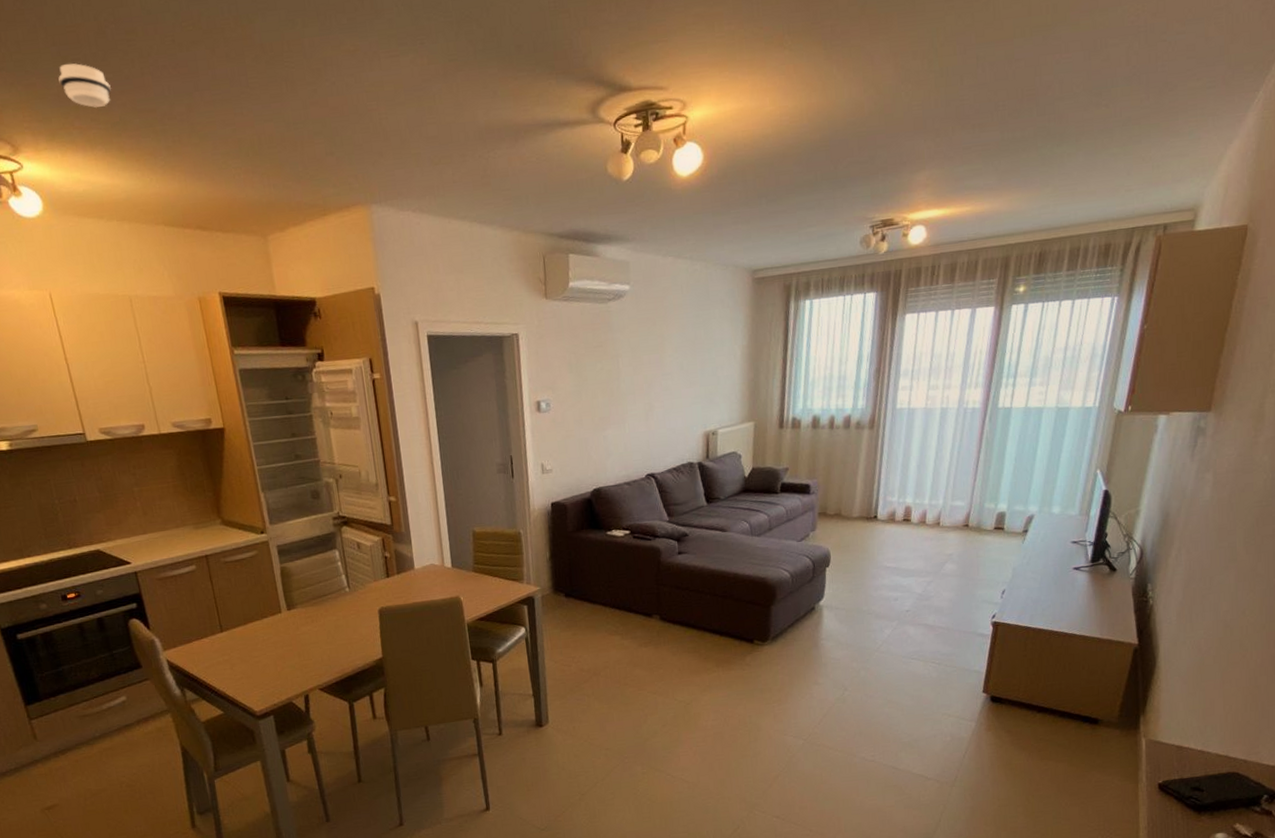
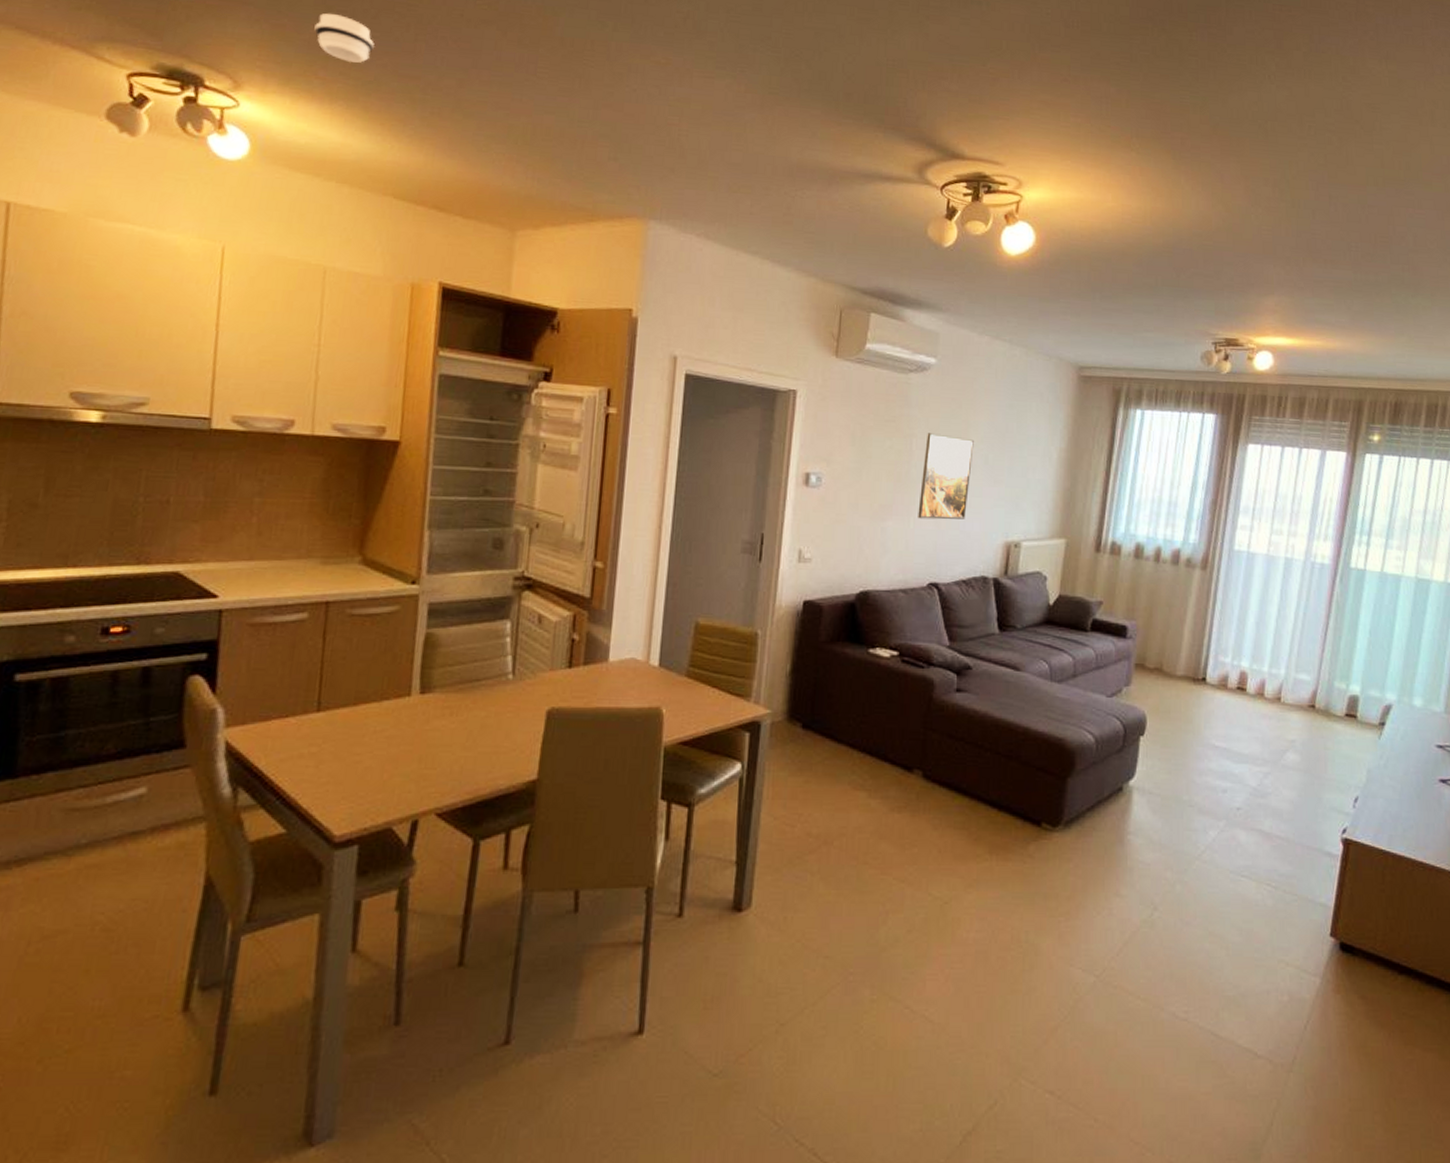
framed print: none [630,350,671,424] -> present [918,433,974,520]

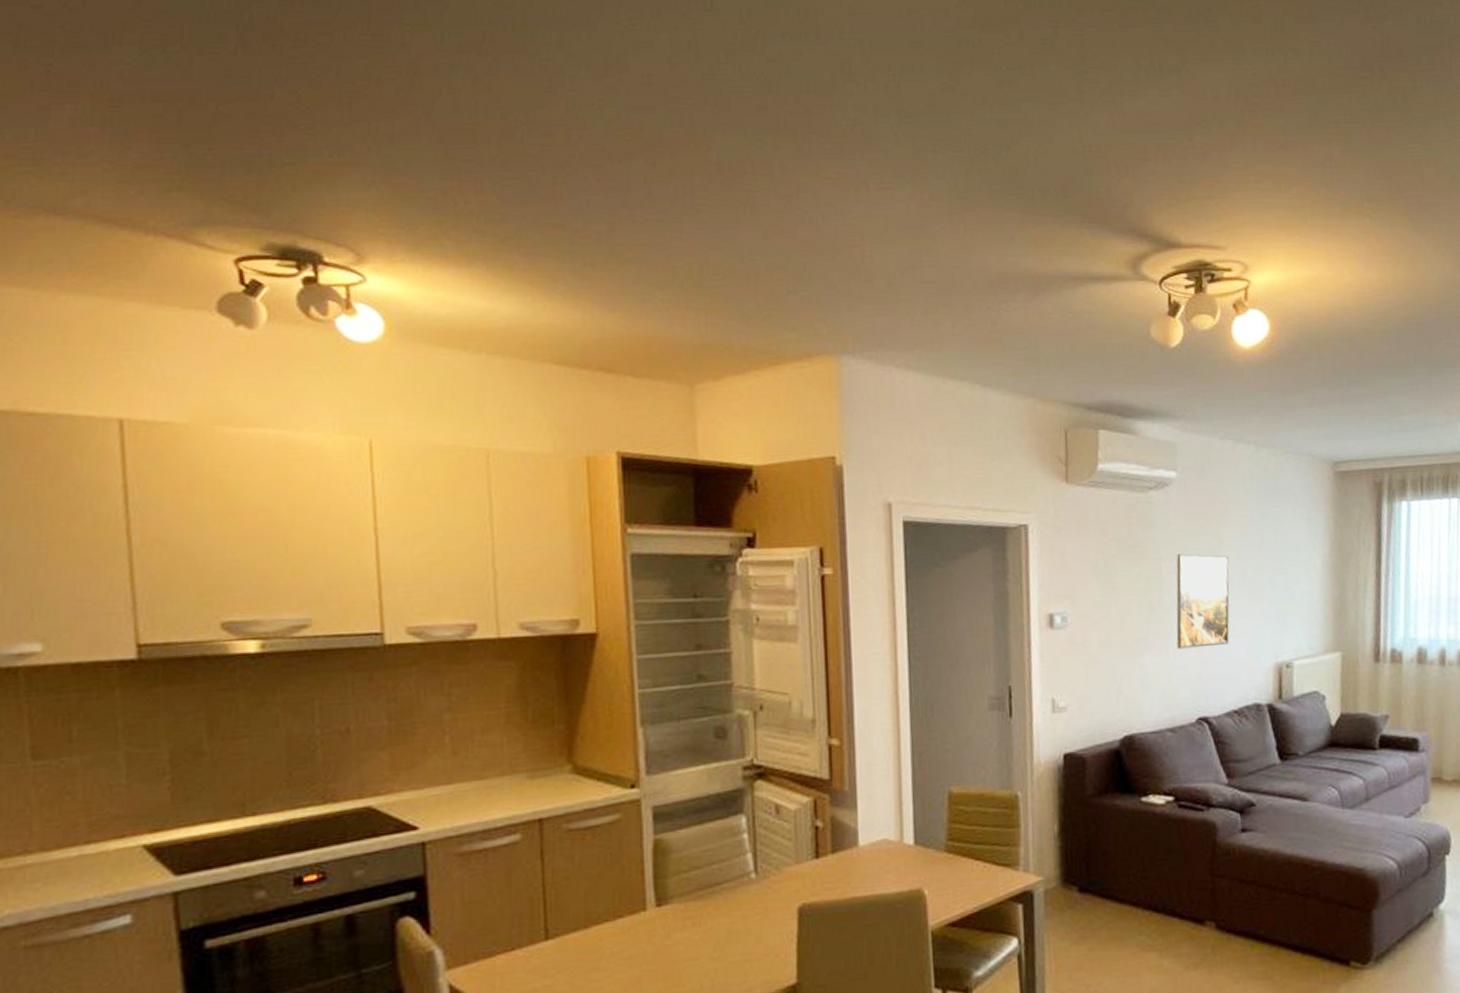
smoke detector: present [314,13,375,63] -> none [439,164,510,218]

